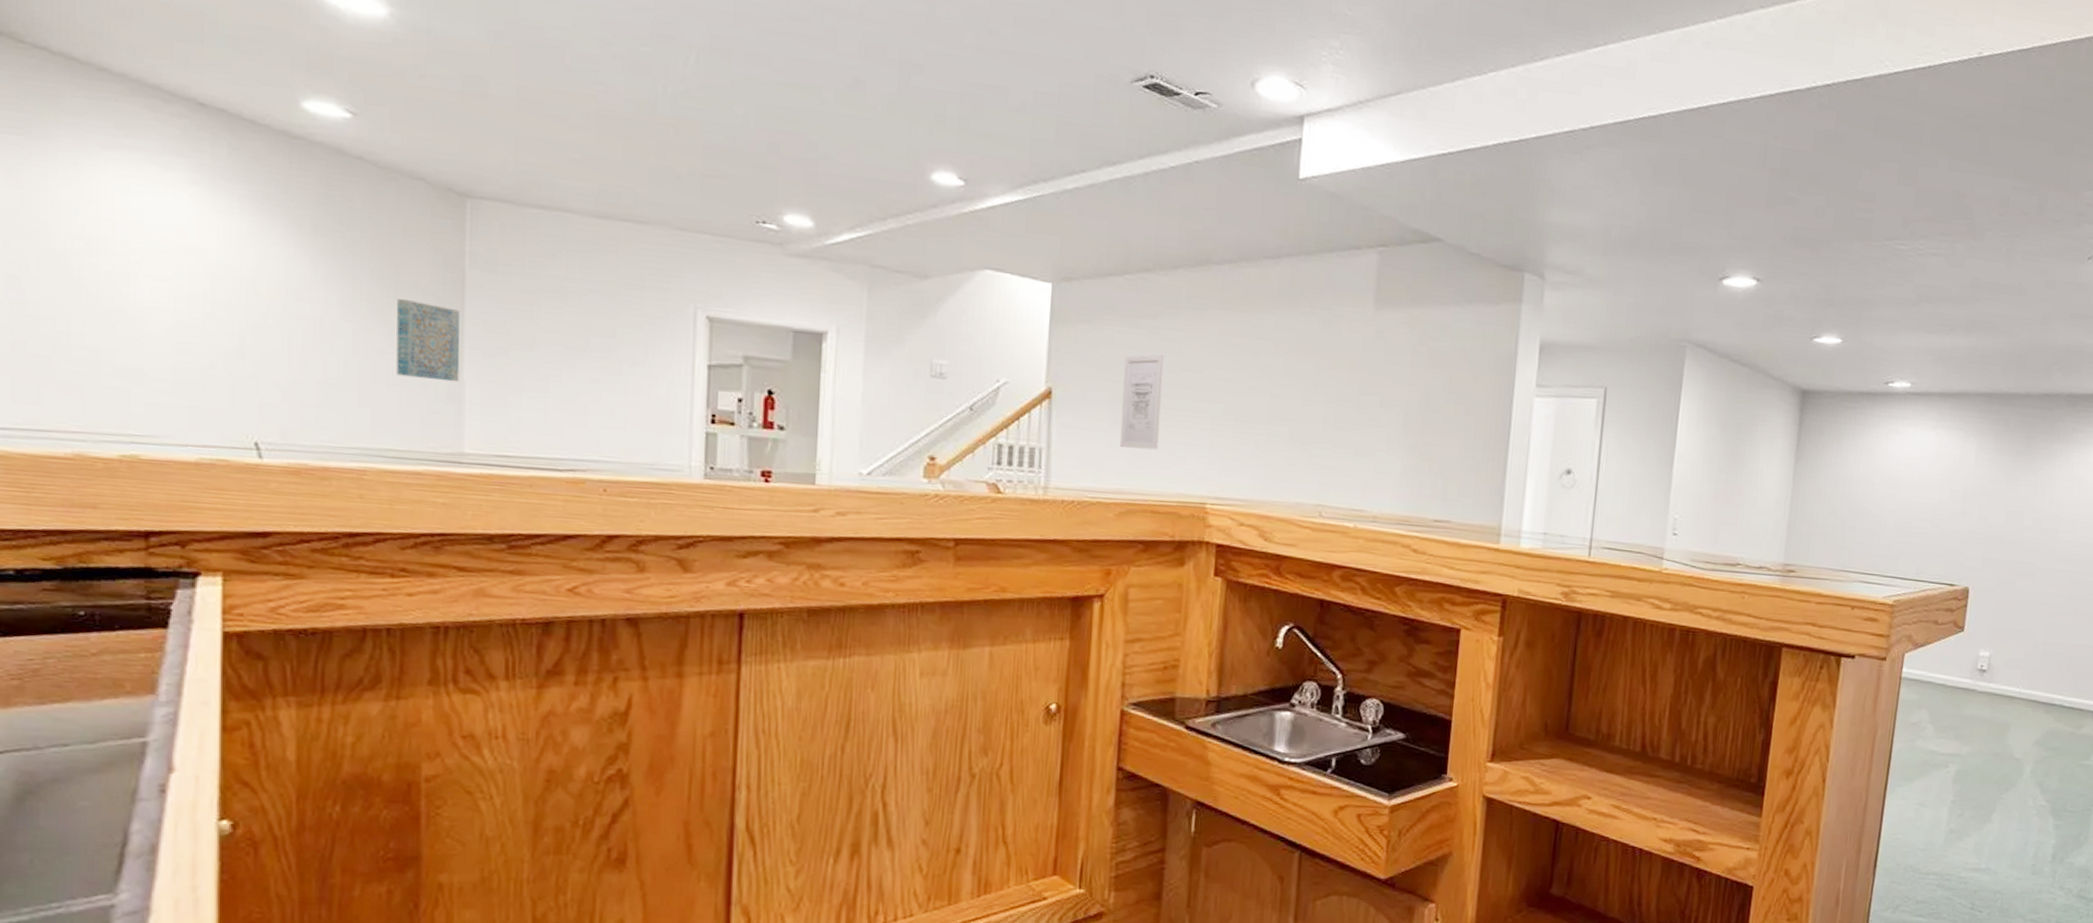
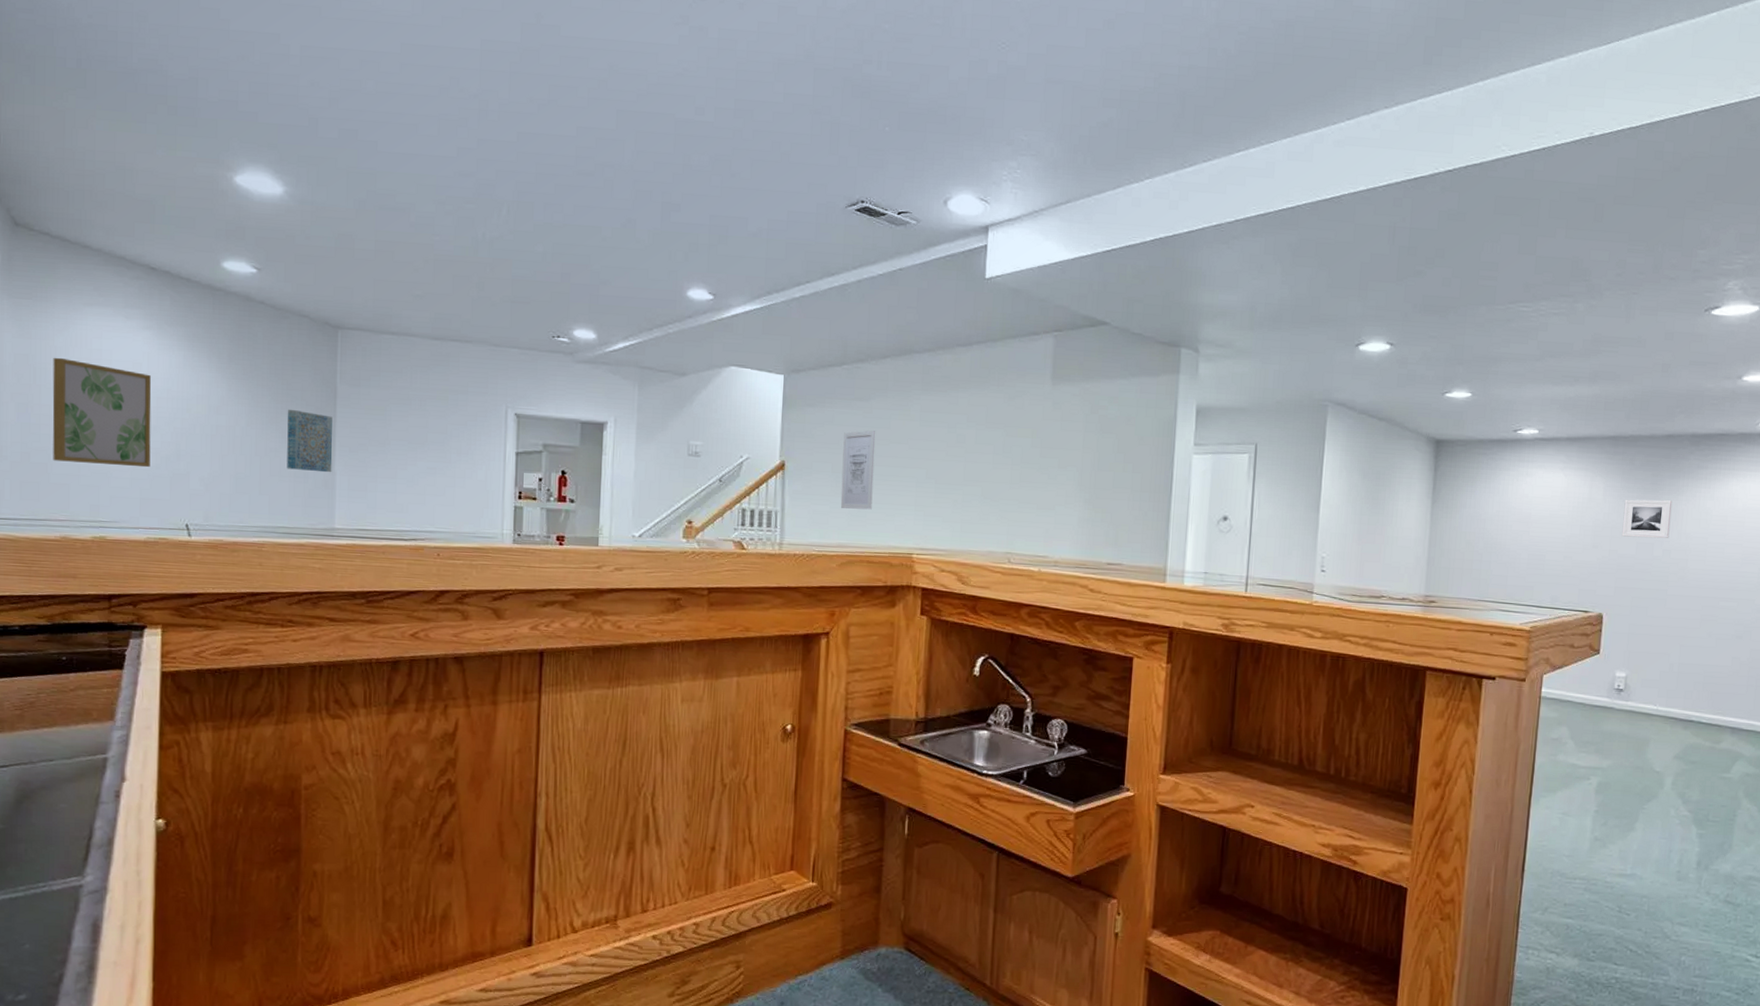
wall art: none [57,215,203,367] -> present [52,357,152,468]
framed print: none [1992,463,2046,507] -> present [1621,499,1673,539]

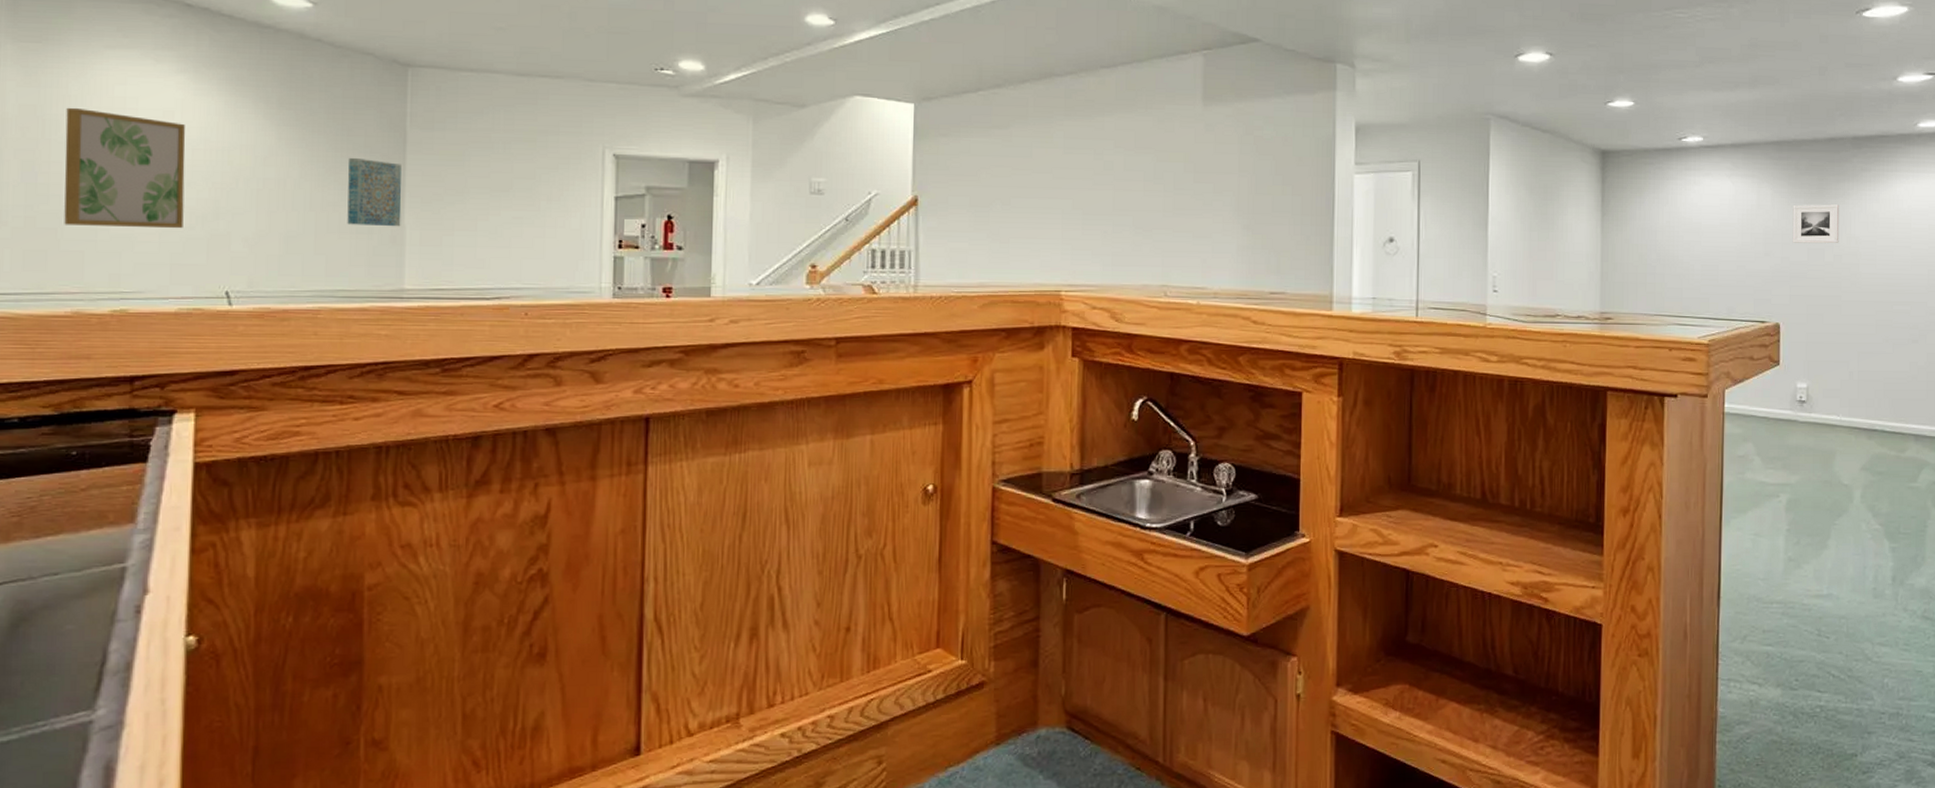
wall art: present [840,430,876,510] -> none [980,160,1017,245]

